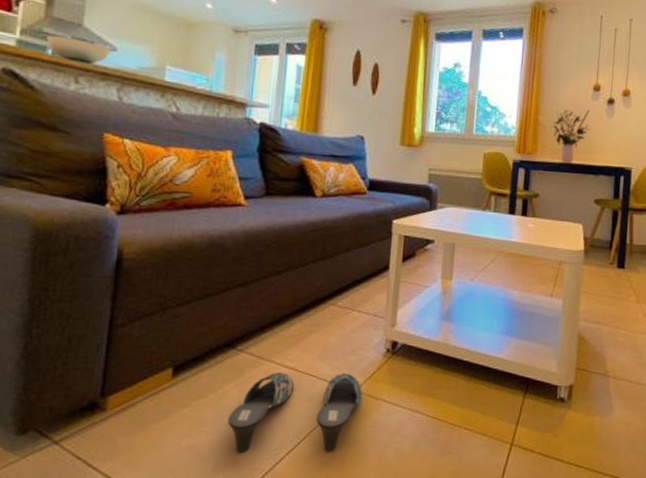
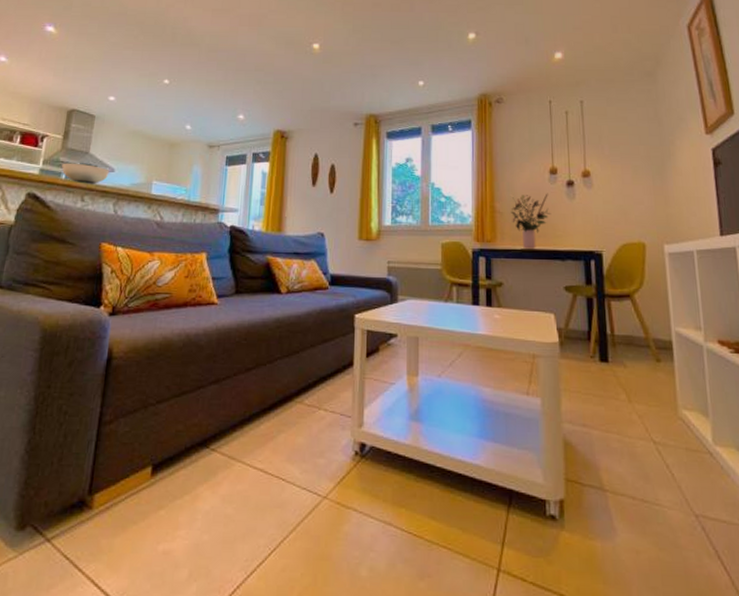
slippers: present [227,372,362,453] -> none [201,474,332,567]

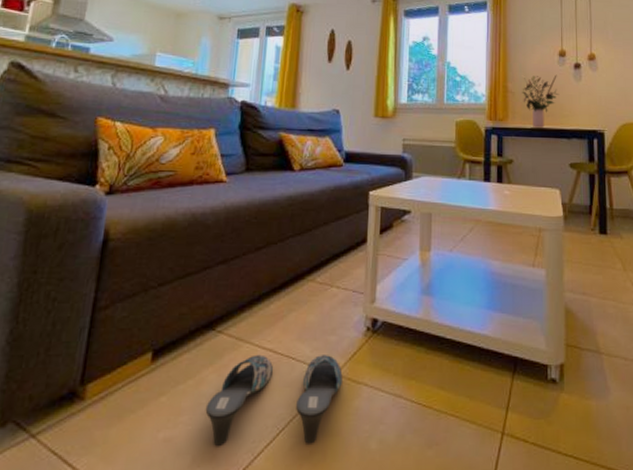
bowl: present [62,163,110,184] -> none [52,30,108,54]
slippers: none [201,474,332,567] -> present [205,354,343,446]

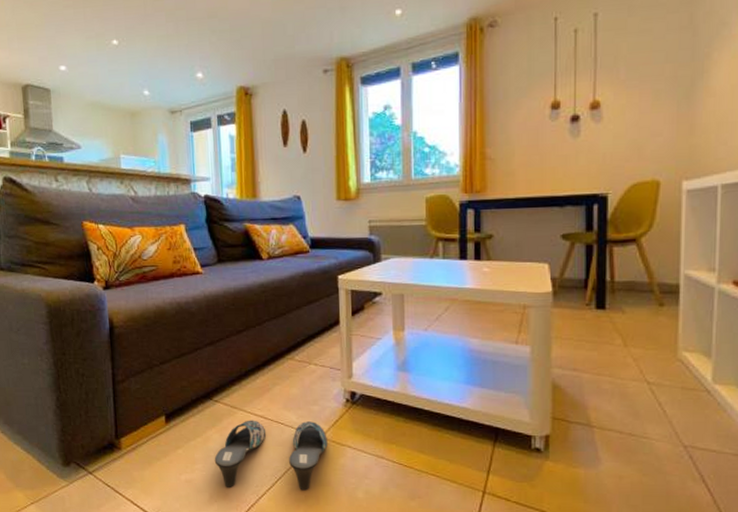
bouquet: present [522,74,560,129] -> none [503,132,551,198]

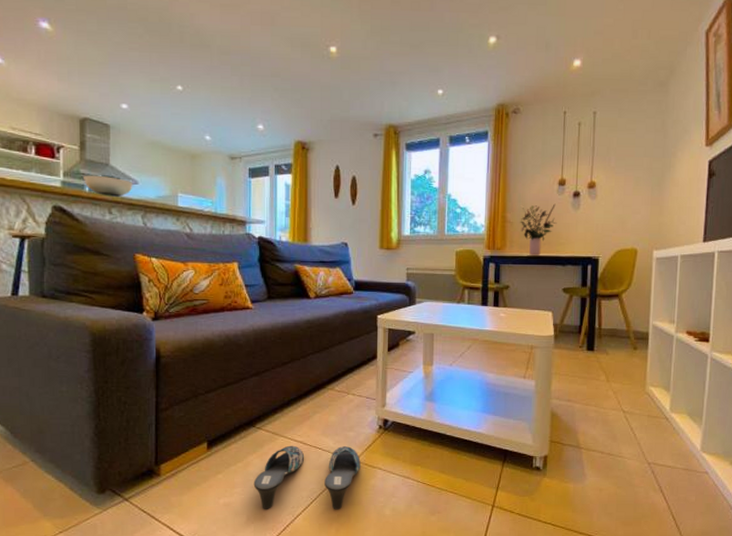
bowl: none [29,142,77,164] -> present [84,175,133,197]
bouquet: none [503,132,551,198] -> present [520,203,557,257]

